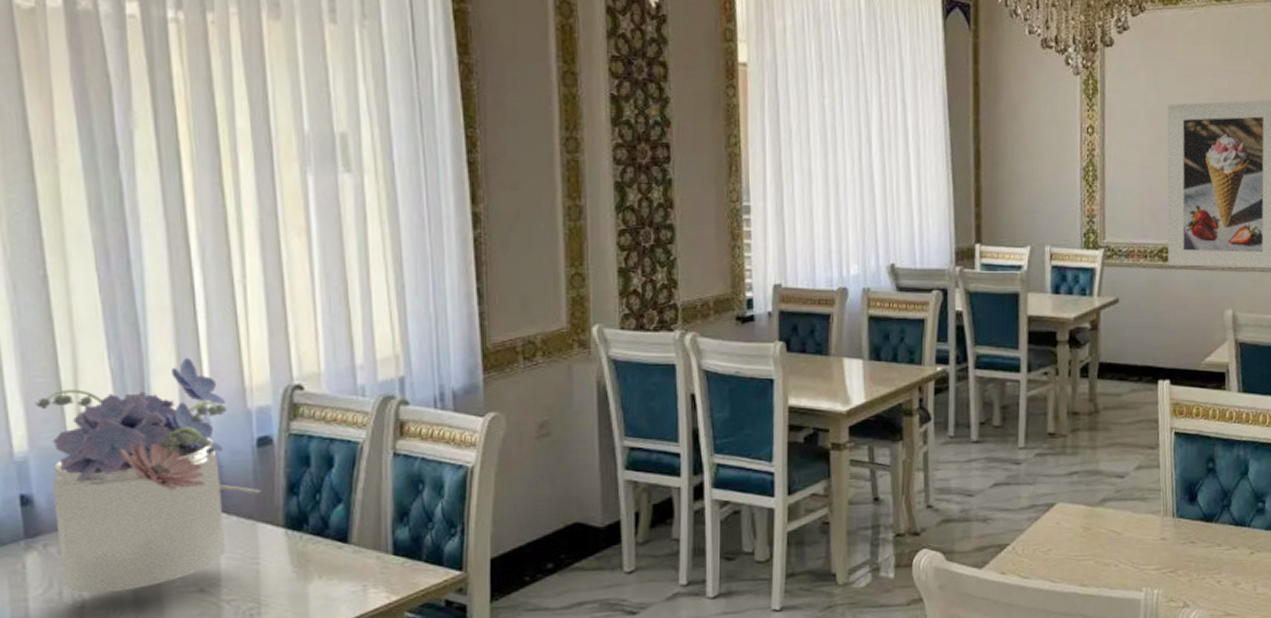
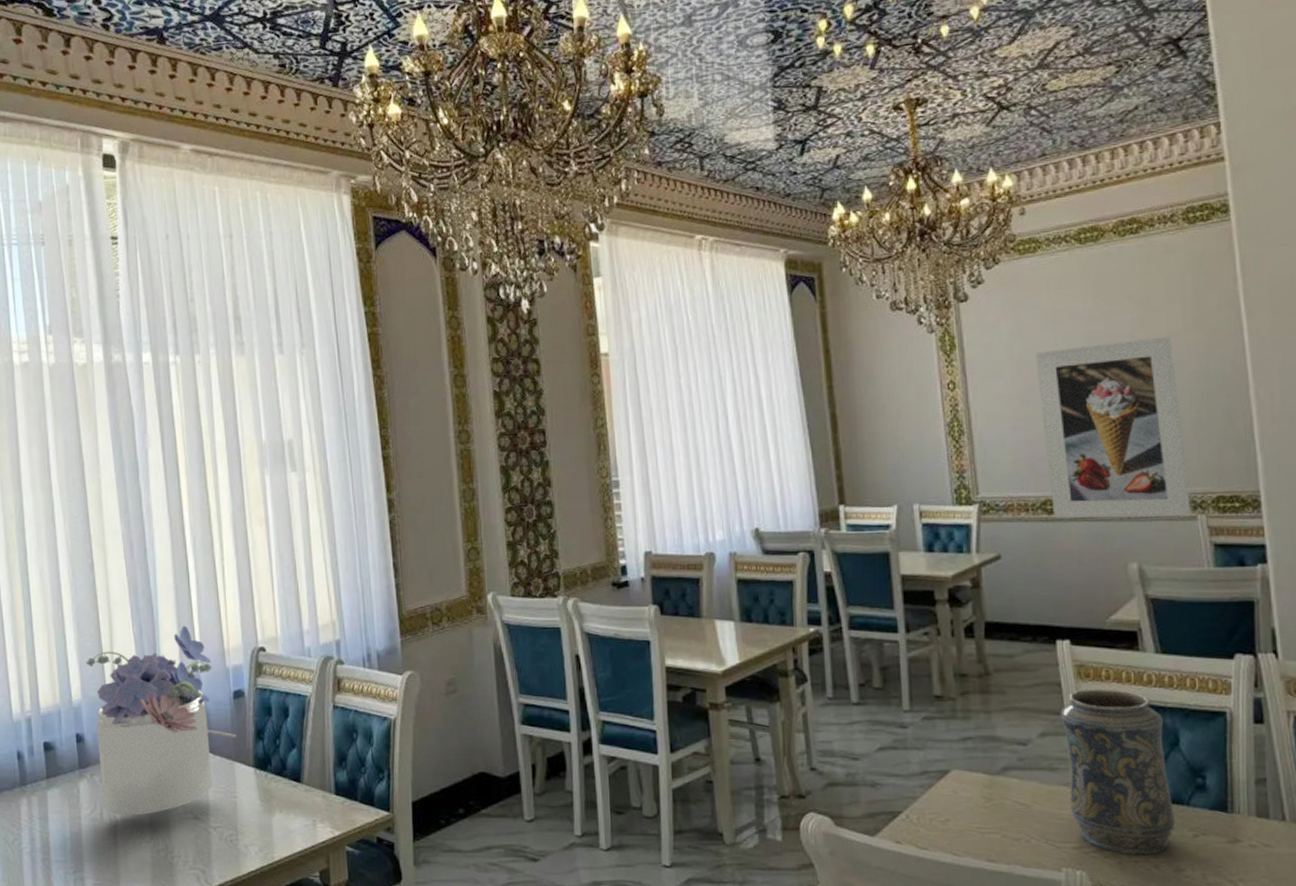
decorative vase: none [1155,425,1238,573] -> present [1060,688,1176,855]

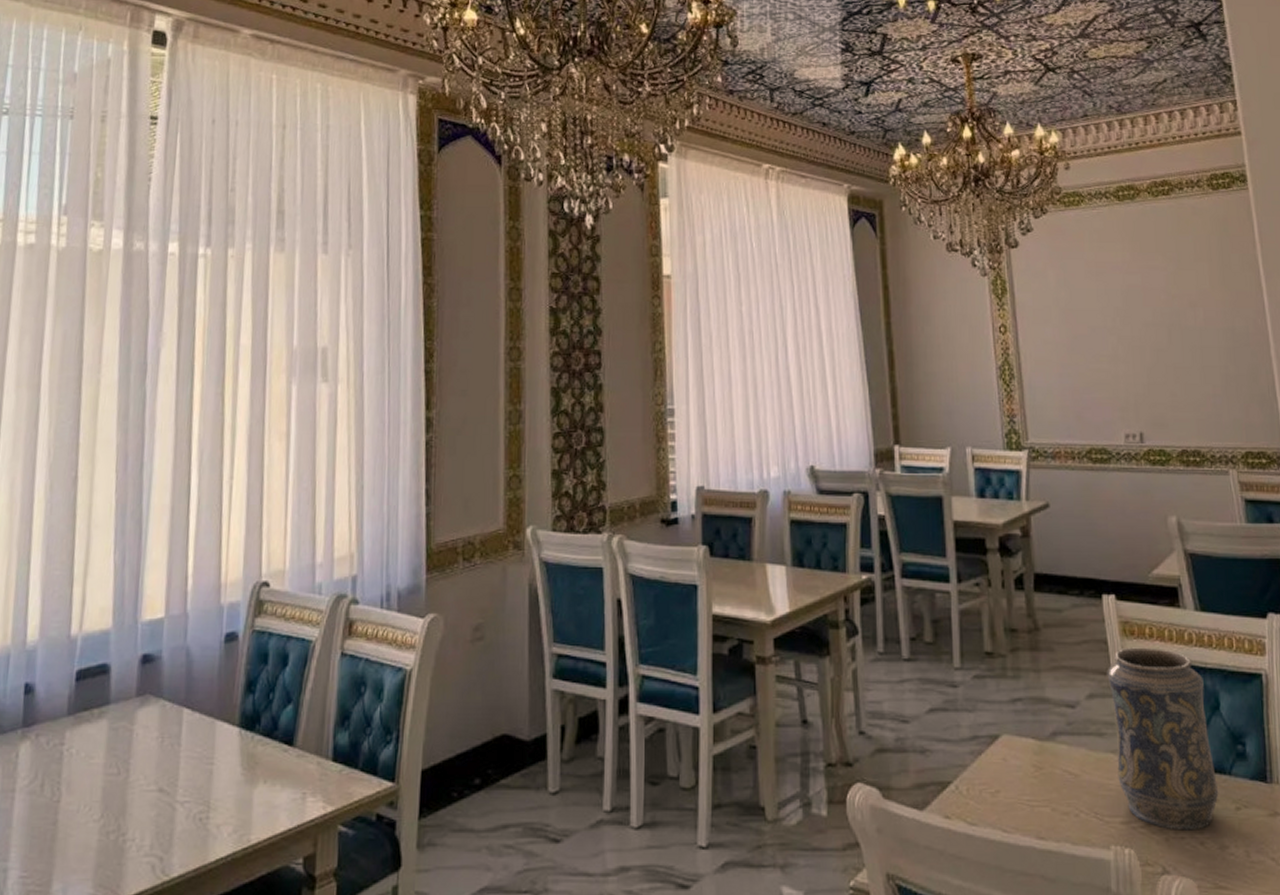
flower bouquet: present [85,625,237,816] -> none [47,553,223,788]
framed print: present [1035,336,1191,518] -> none [1079,294,1223,471]

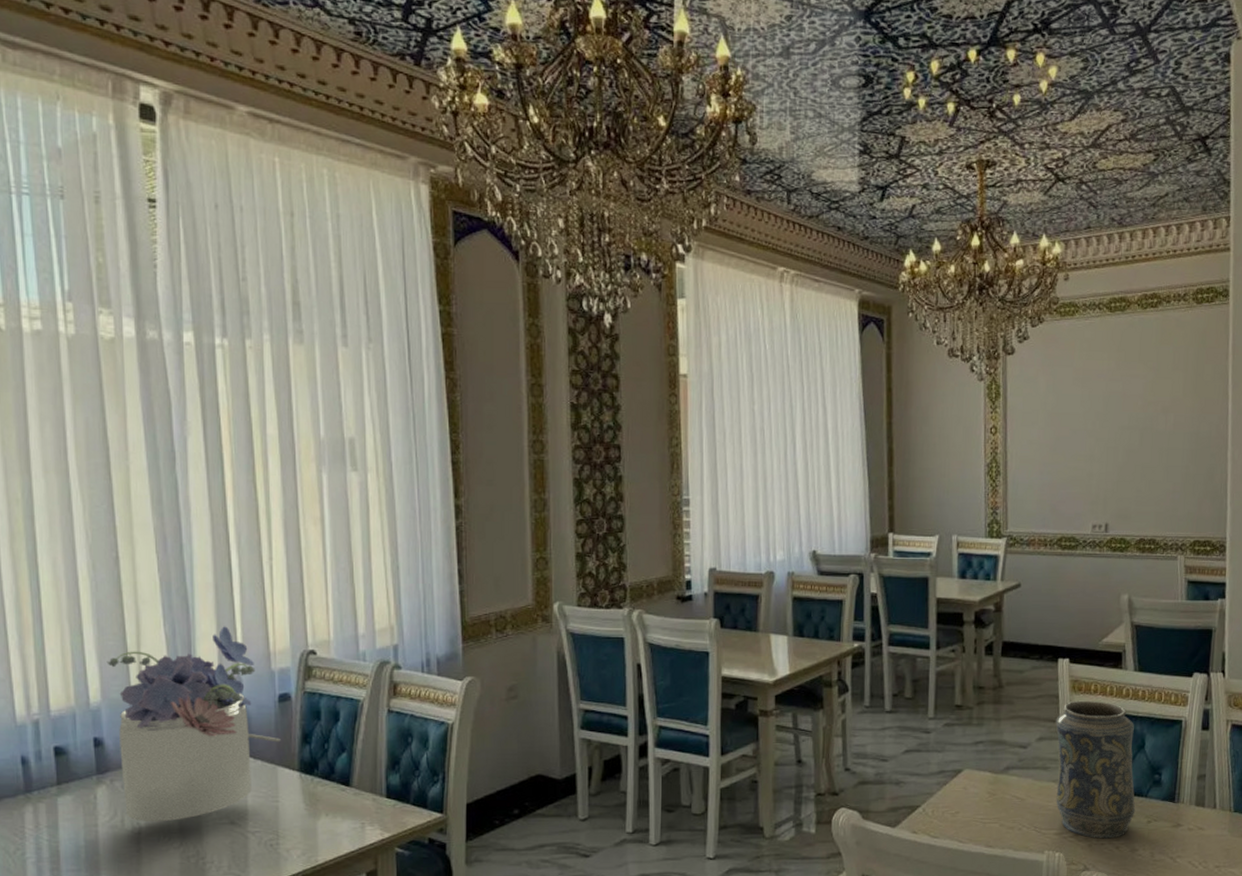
flower bouquet: none [47,553,223,788] -> present [106,626,281,822]

